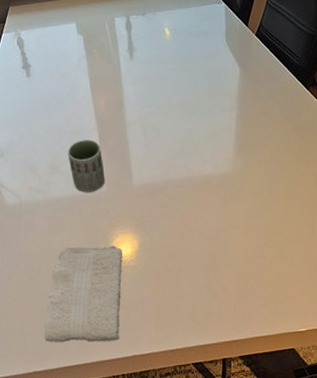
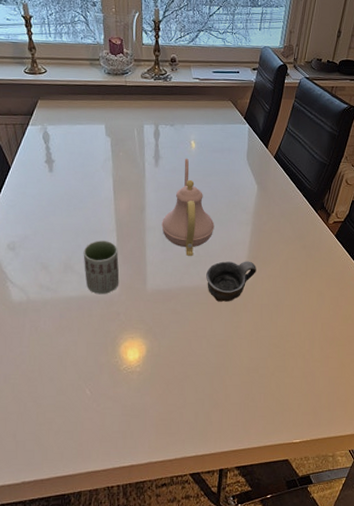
washcloth: present [44,245,123,342] -> none [38,349,129,451]
teapot: none [142,47,197,149] -> present [161,158,215,257]
cup: none [192,148,245,192] -> present [206,261,256,302]

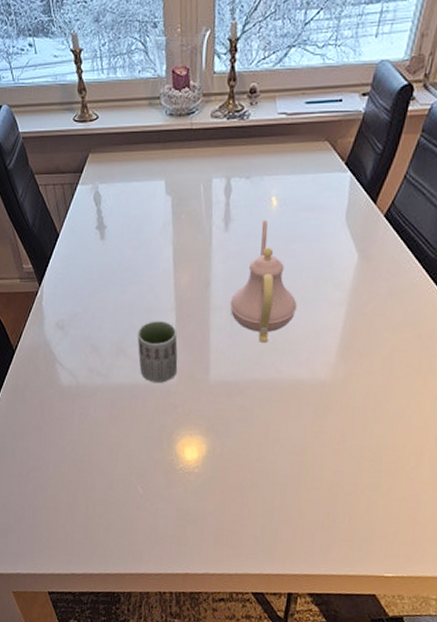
cup: present [206,261,256,302] -> none [283,351,350,401]

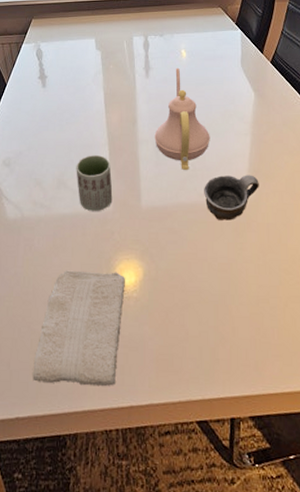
washcloth: none [88,441,187,554] -> present [33,270,125,387]
cup: none [283,351,350,401] -> present [204,175,259,221]

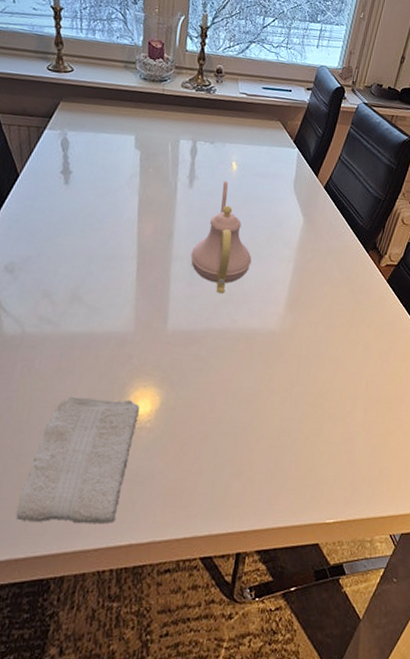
cup: present [76,154,113,212] -> none [95,267,138,333]
cup: present [204,175,259,221] -> none [237,302,296,350]

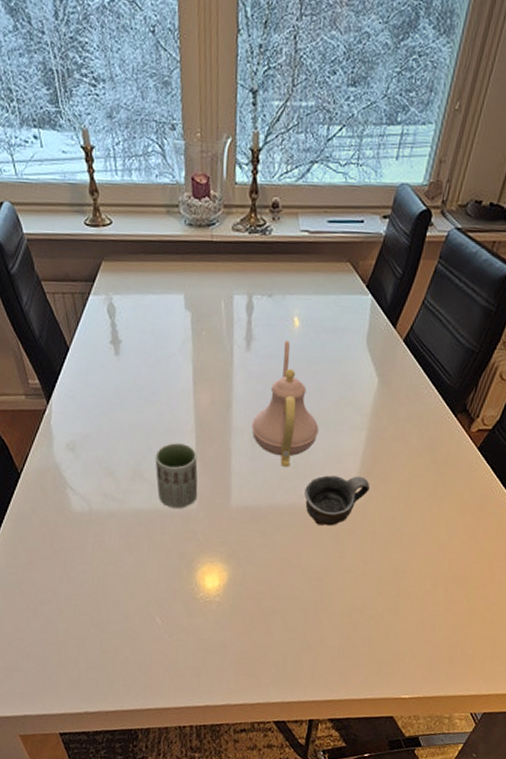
washcloth: present [16,396,139,525] -> none [103,570,208,687]
cup: none [95,267,138,333] -> present [155,442,198,509]
cup: none [237,302,296,350] -> present [304,475,370,526]

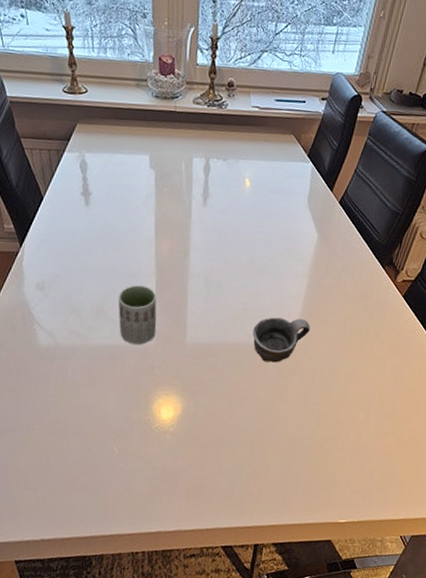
teapot: present [251,340,319,468] -> none [206,198,266,310]

